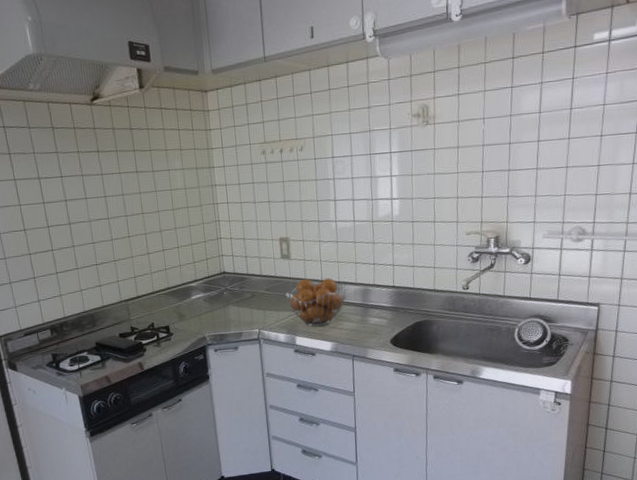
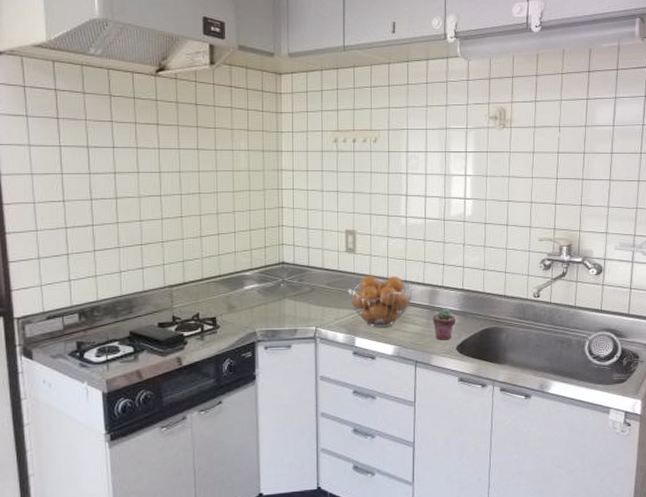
potted succulent: none [366,305,389,335] -> present [432,308,456,340]

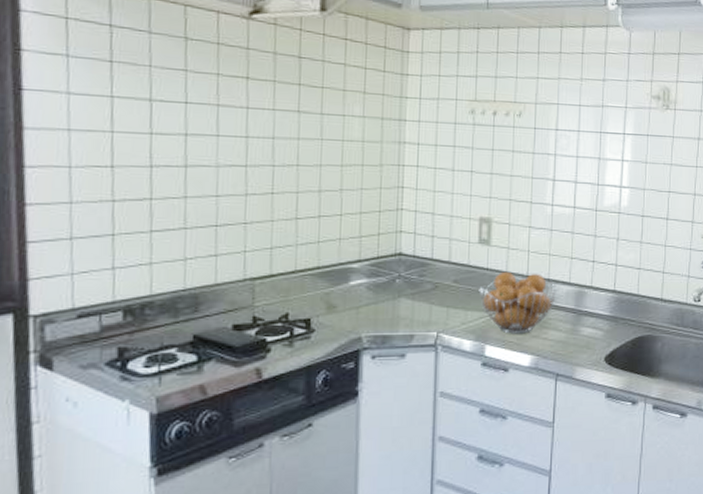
potted succulent: present [432,308,456,340] -> none [578,312,605,350]

